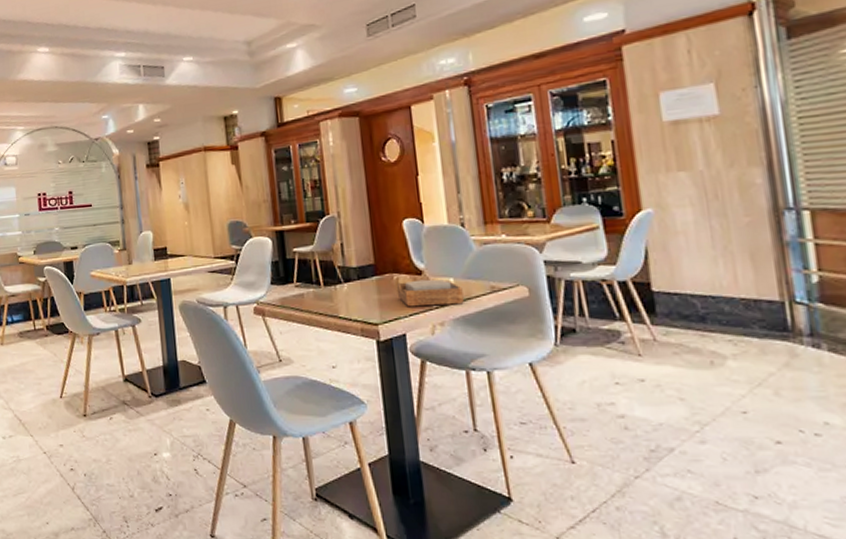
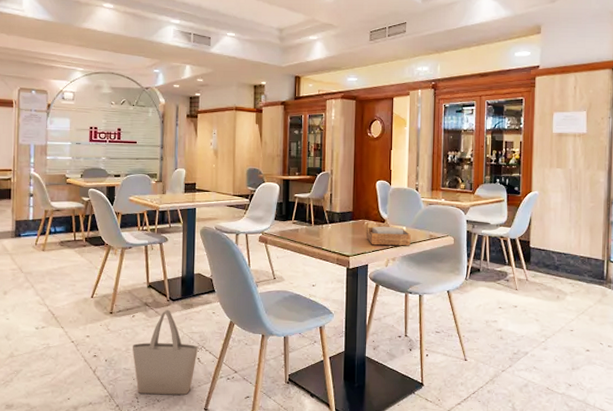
shopping bag: none [113,408,197,518] -> present [132,310,201,395]

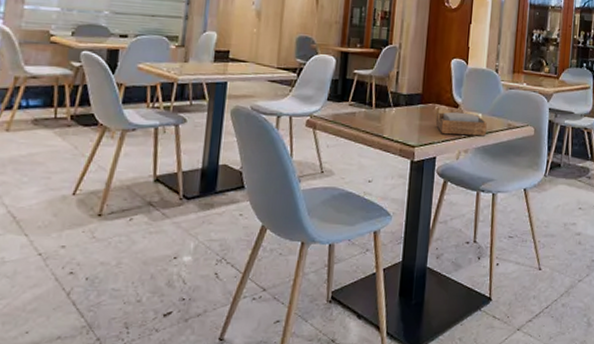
shopping bag: present [132,310,201,395] -> none [125,211,221,323]

